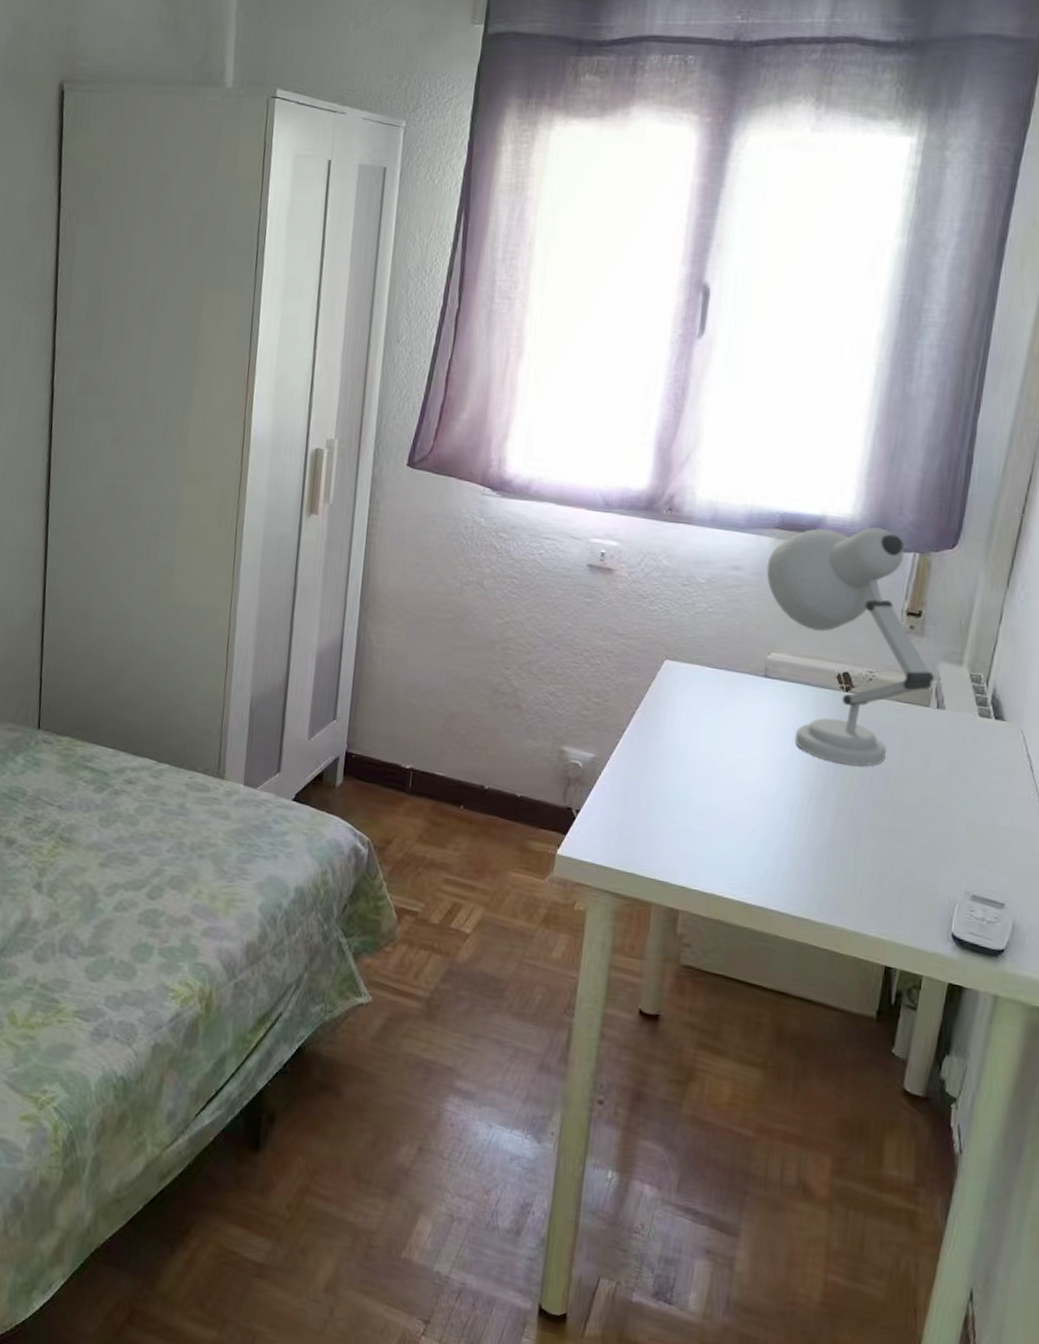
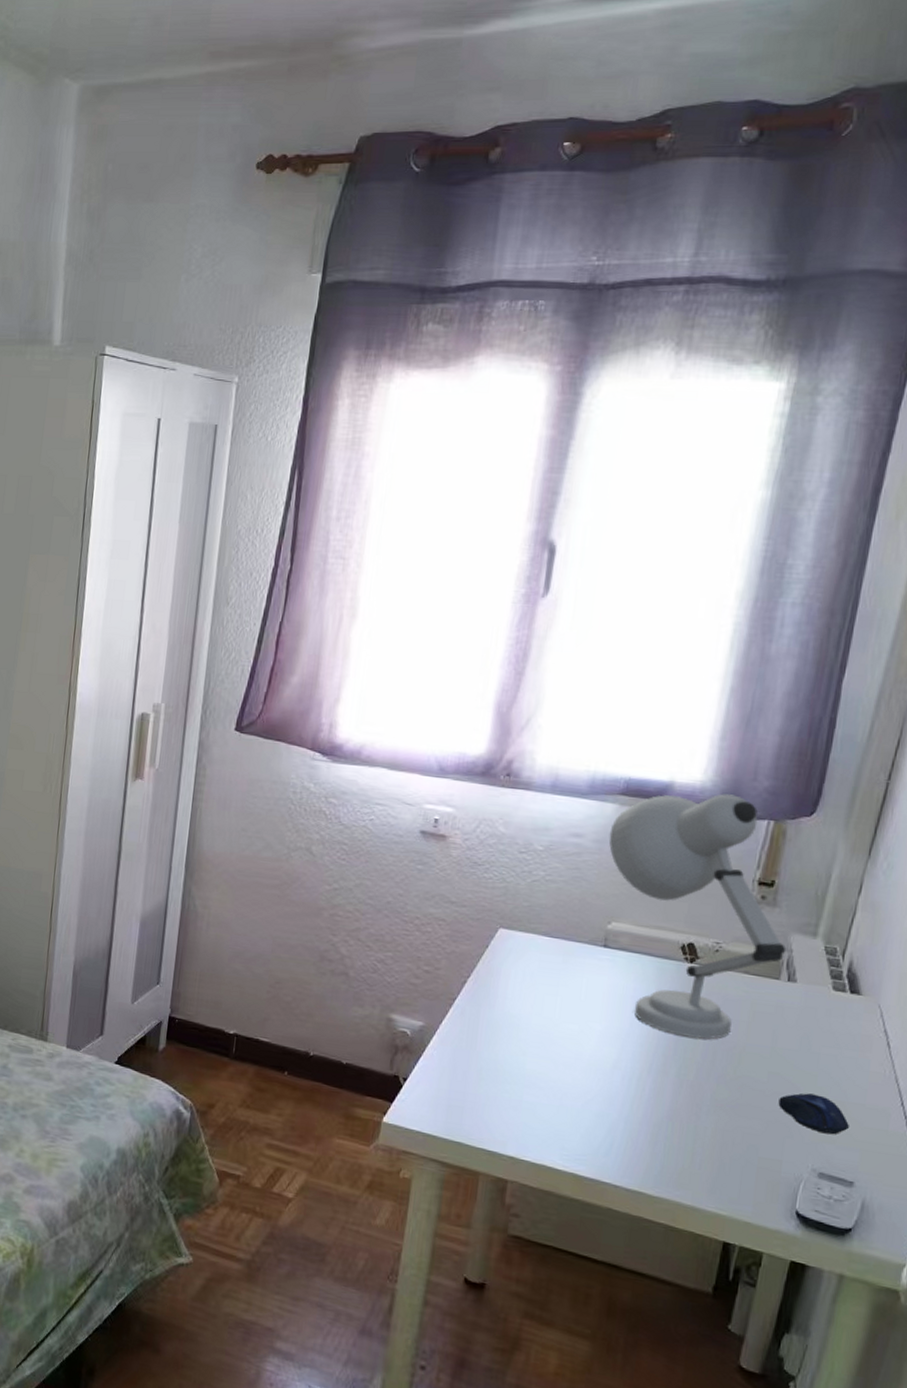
computer mouse: none [932,817,998,858] -> present [778,1093,849,1135]

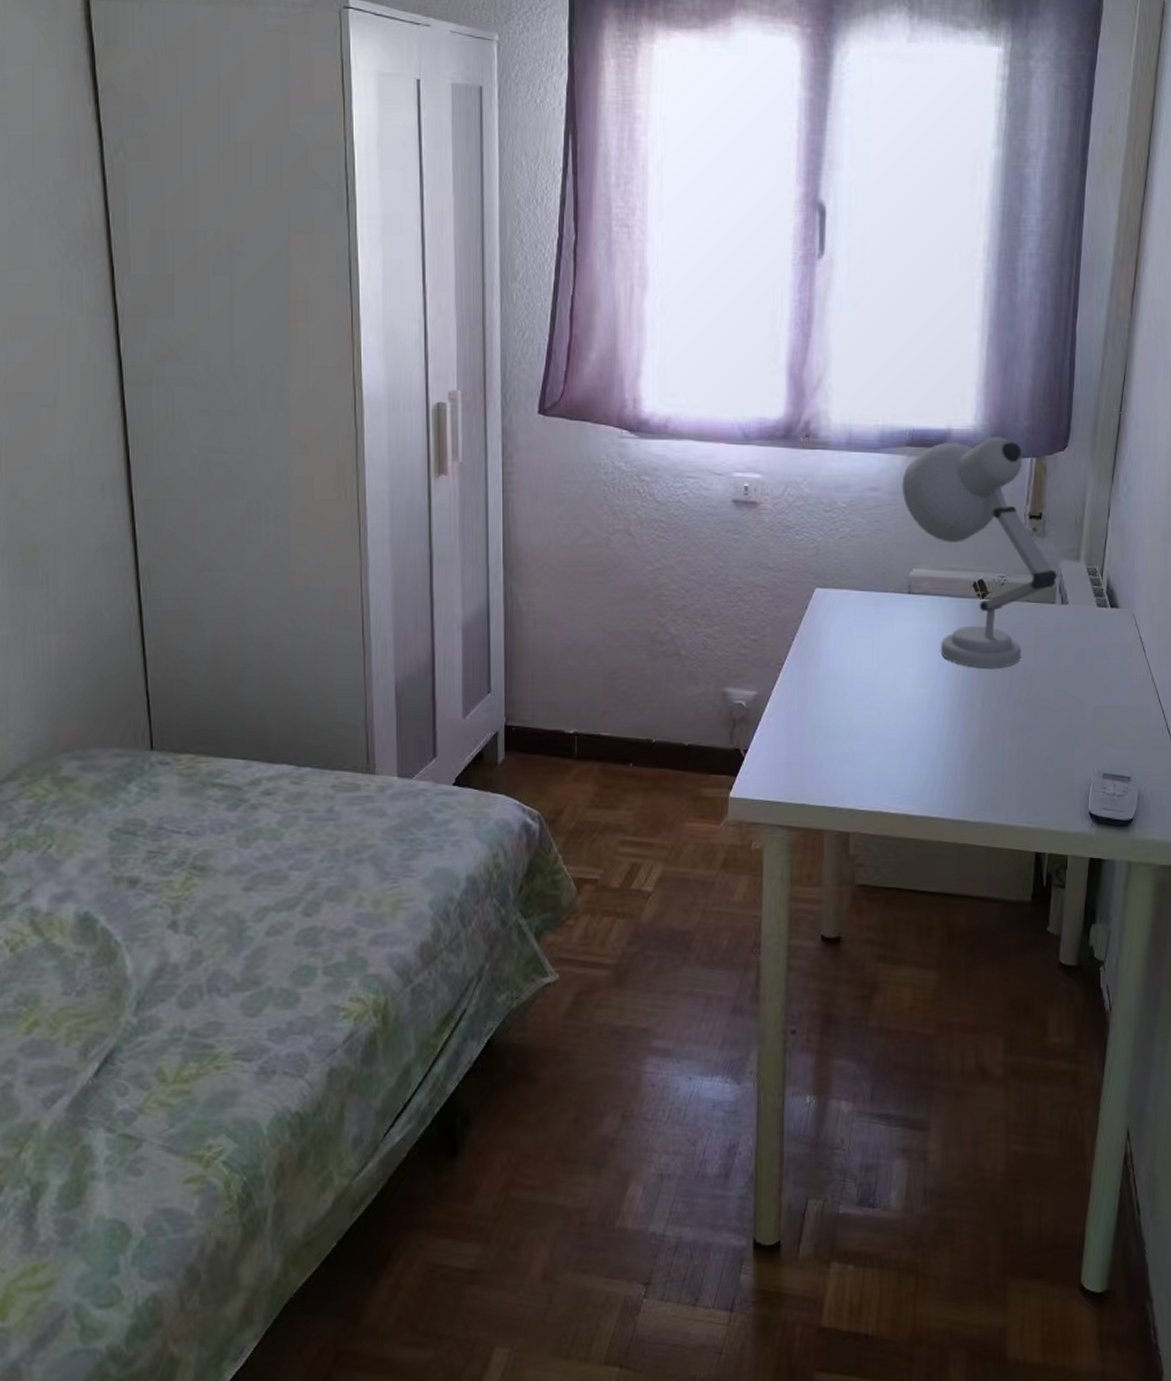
computer mouse: present [778,1093,849,1135] -> none [1065,703,1122,738]

